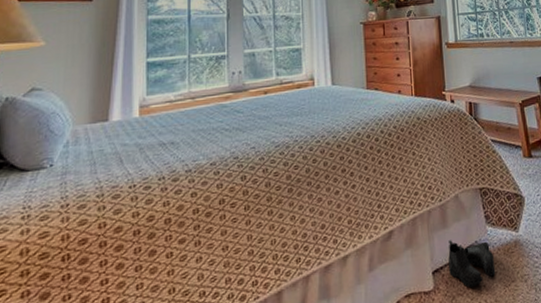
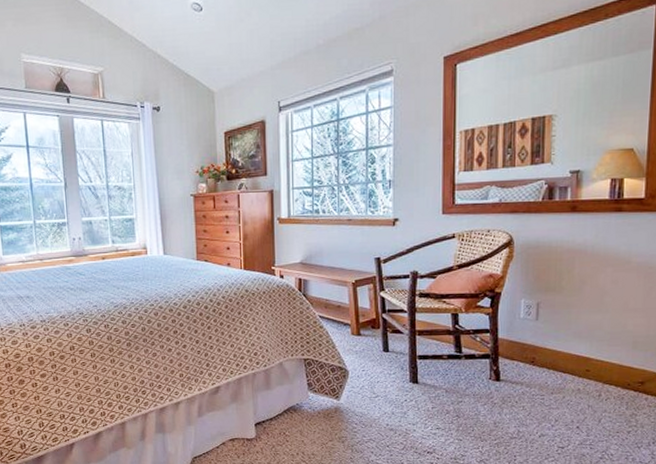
boots: present [448,240,496,288] -> none [270,400,315,440]

